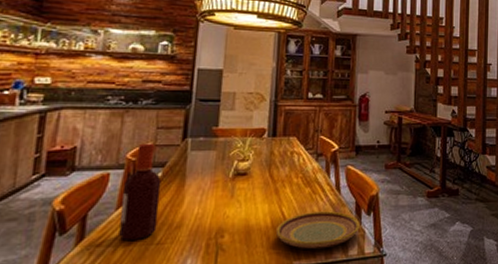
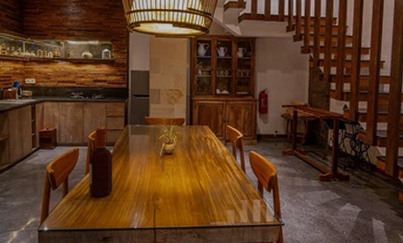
plate: present [276,211,360,250] -> none [197,186,262,215]

